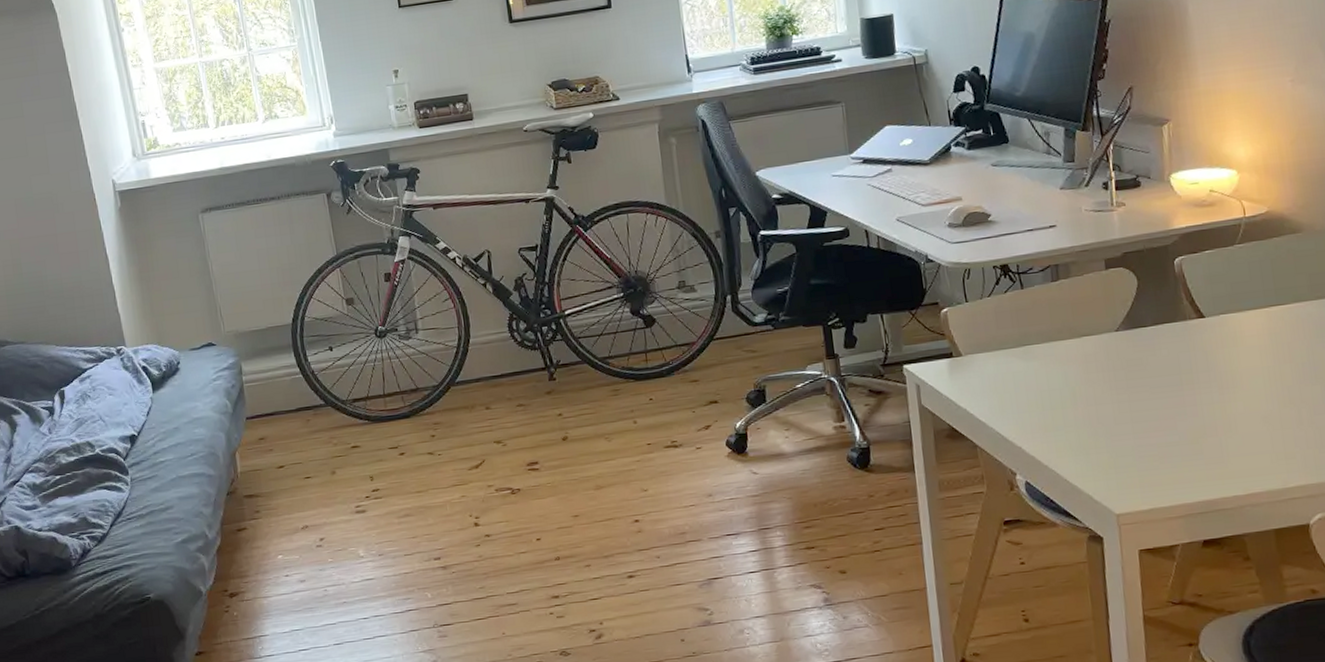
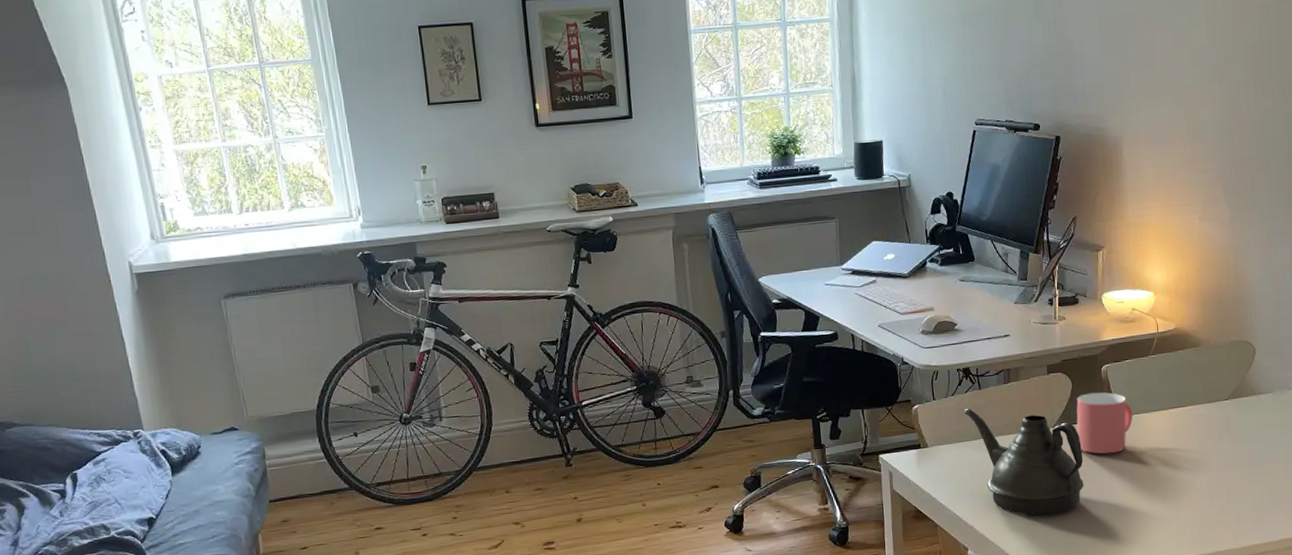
teapot: none [1003,311,1159,435] -> present [963,409,1084,516]
mug: none [1144,289,1218,362] -> present [1076,392,1133,454]

